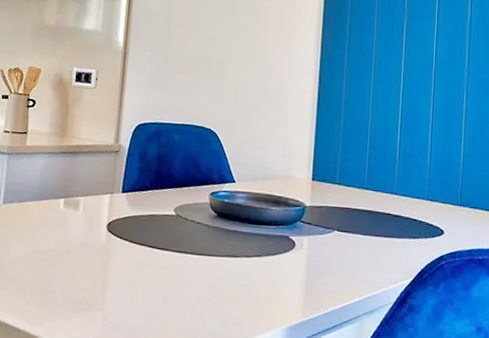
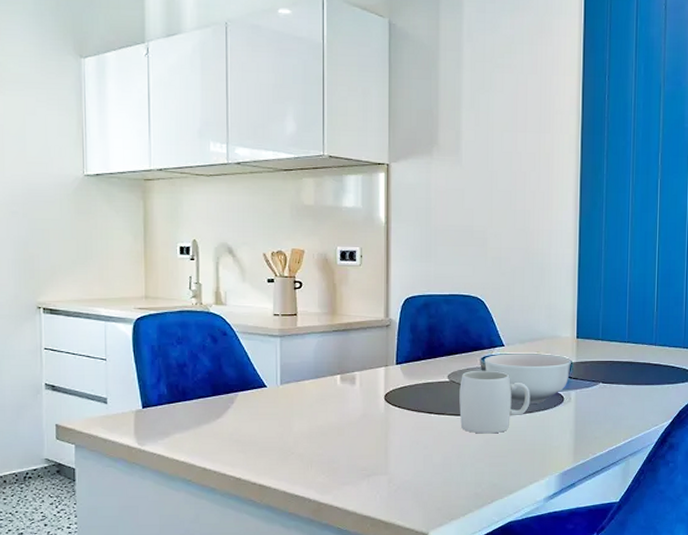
mug: none [183,205,260,276] -> present [459,370,530,434]
bowl: none [213,190,305,248] -> present [484,354,571,404]

